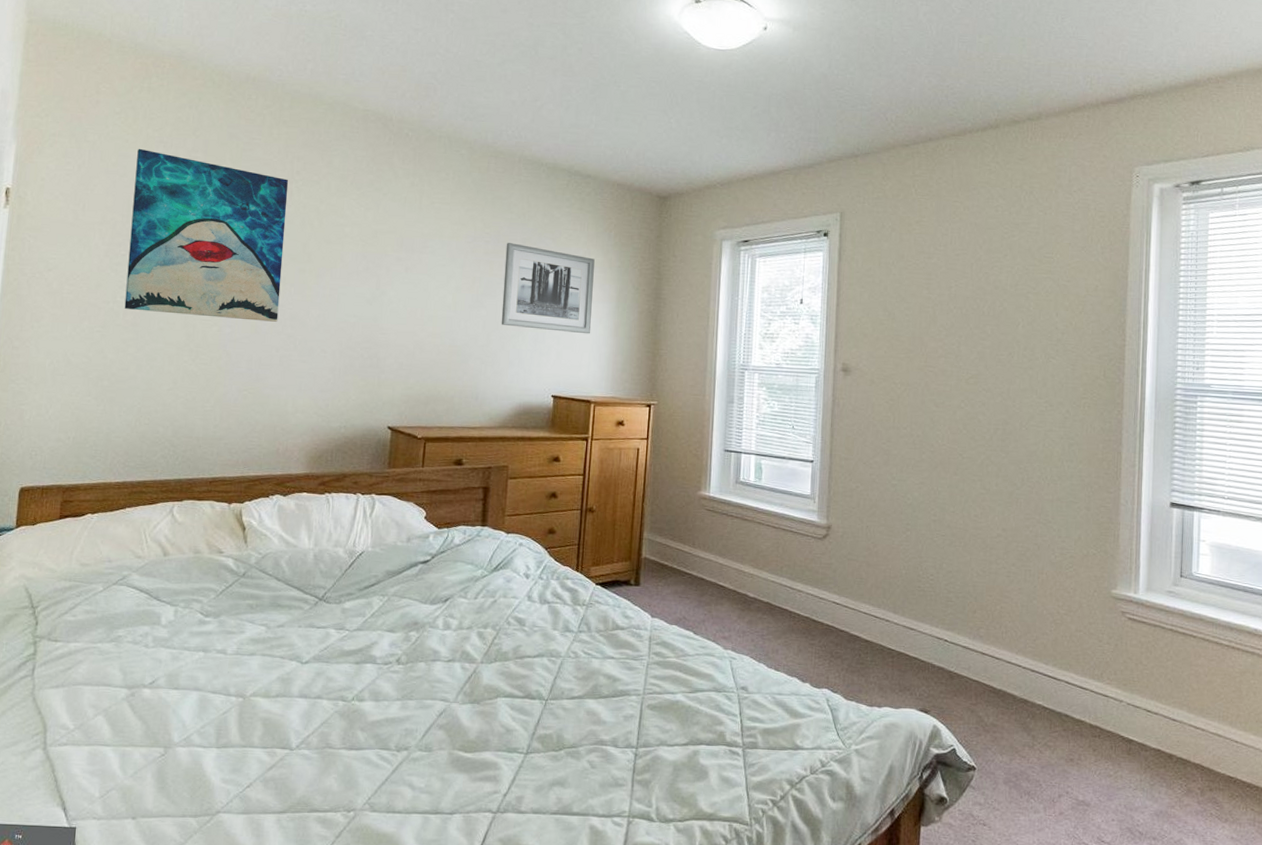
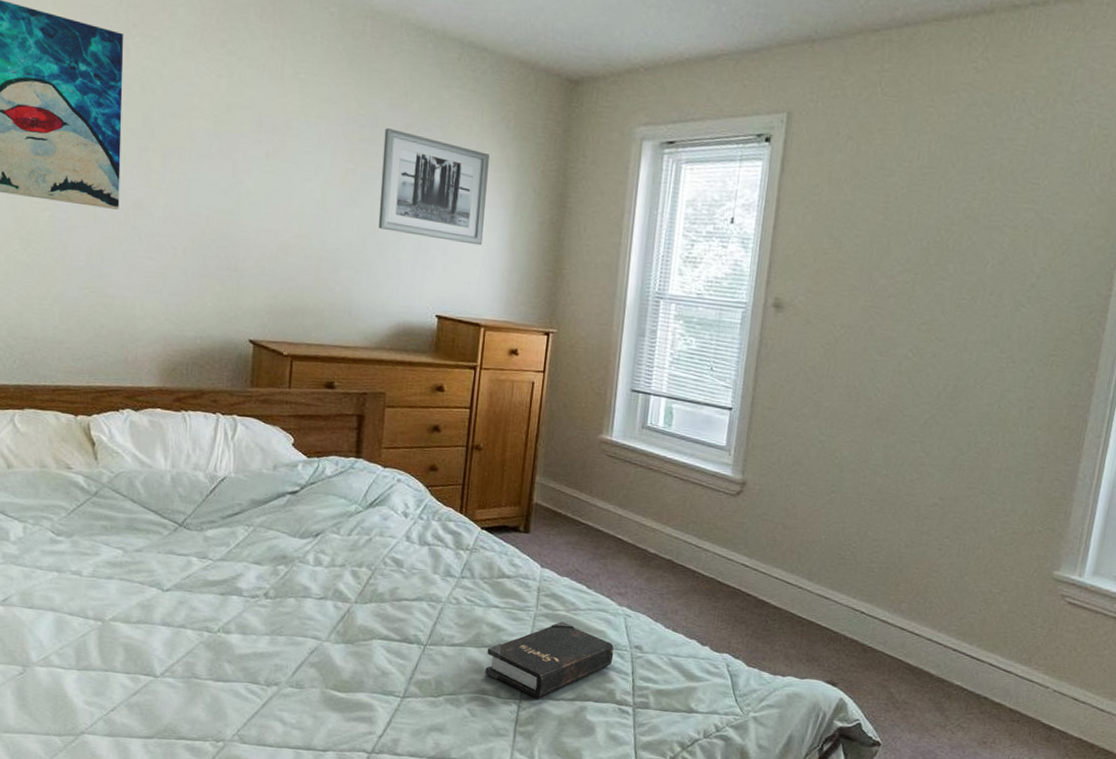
hardback book: none [603,668,722,745] -> present [485,621,614,698]

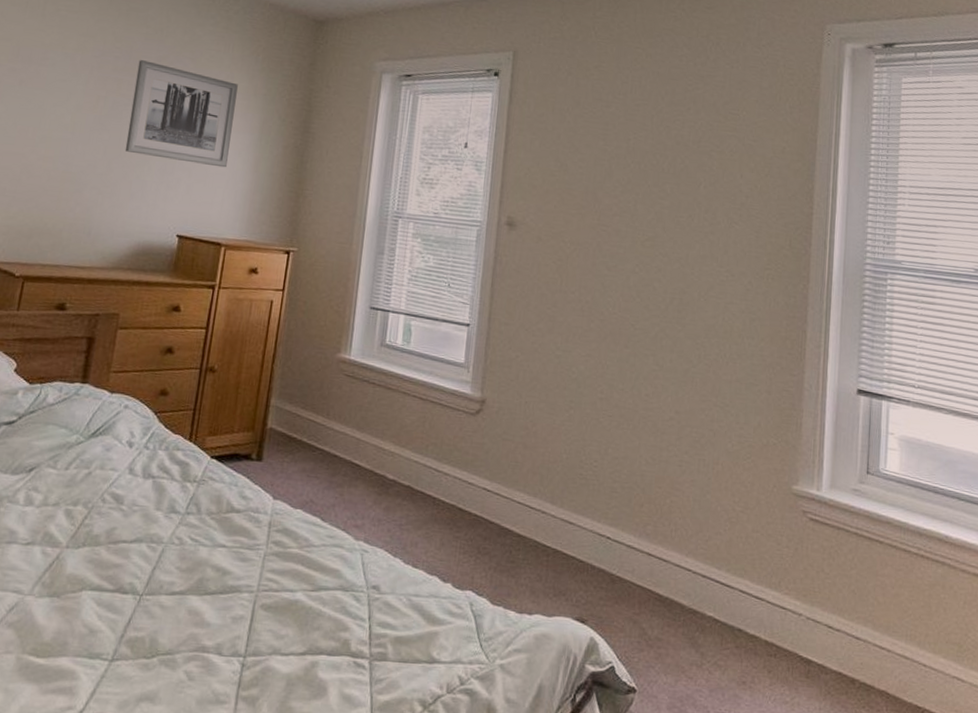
hardback book: present [485,621,614,698] -> none [206,560,350,654]

